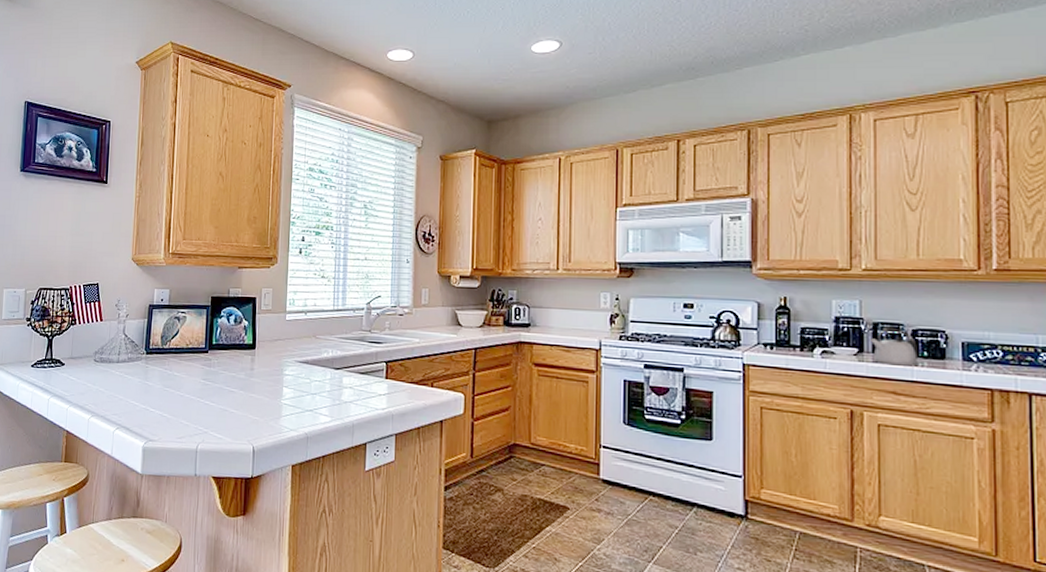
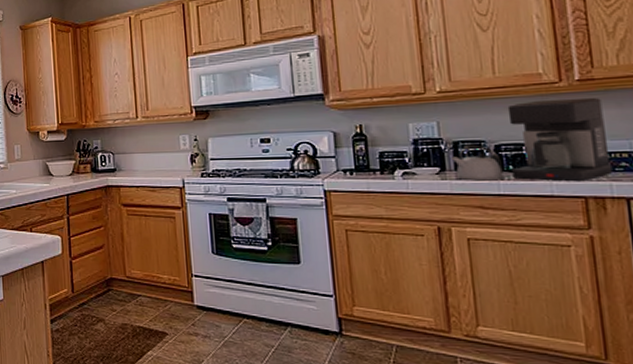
coffee maker: none [926,287,1020,374] -> present [507,98,614,182]

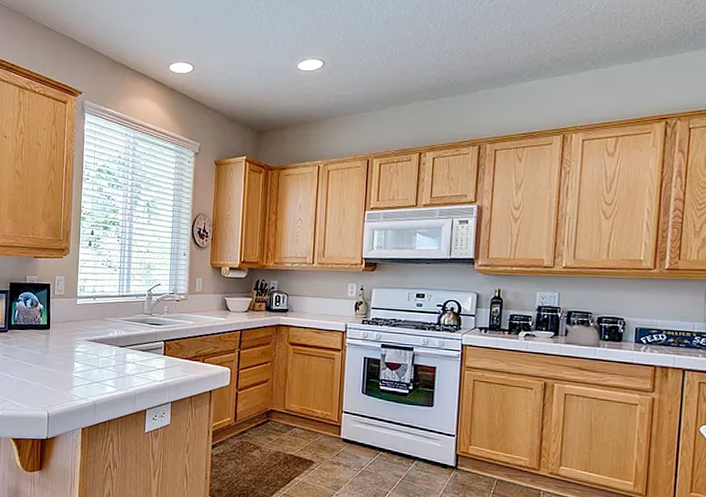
coffee maker: present [507,98,614,182] -> none [607,283,680,353]

